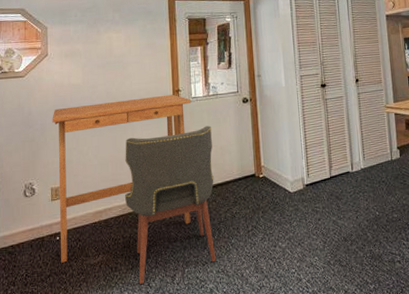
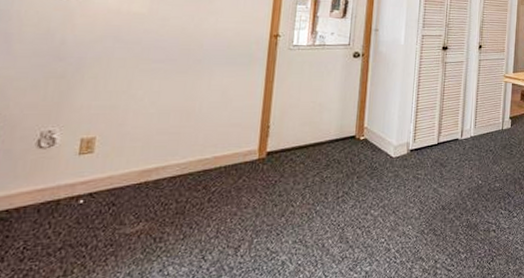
desk: present [52,94,191,263] -> none [82,39,292,232]
chair: present [124,126,216,285] -> none [186,79,312,258]

